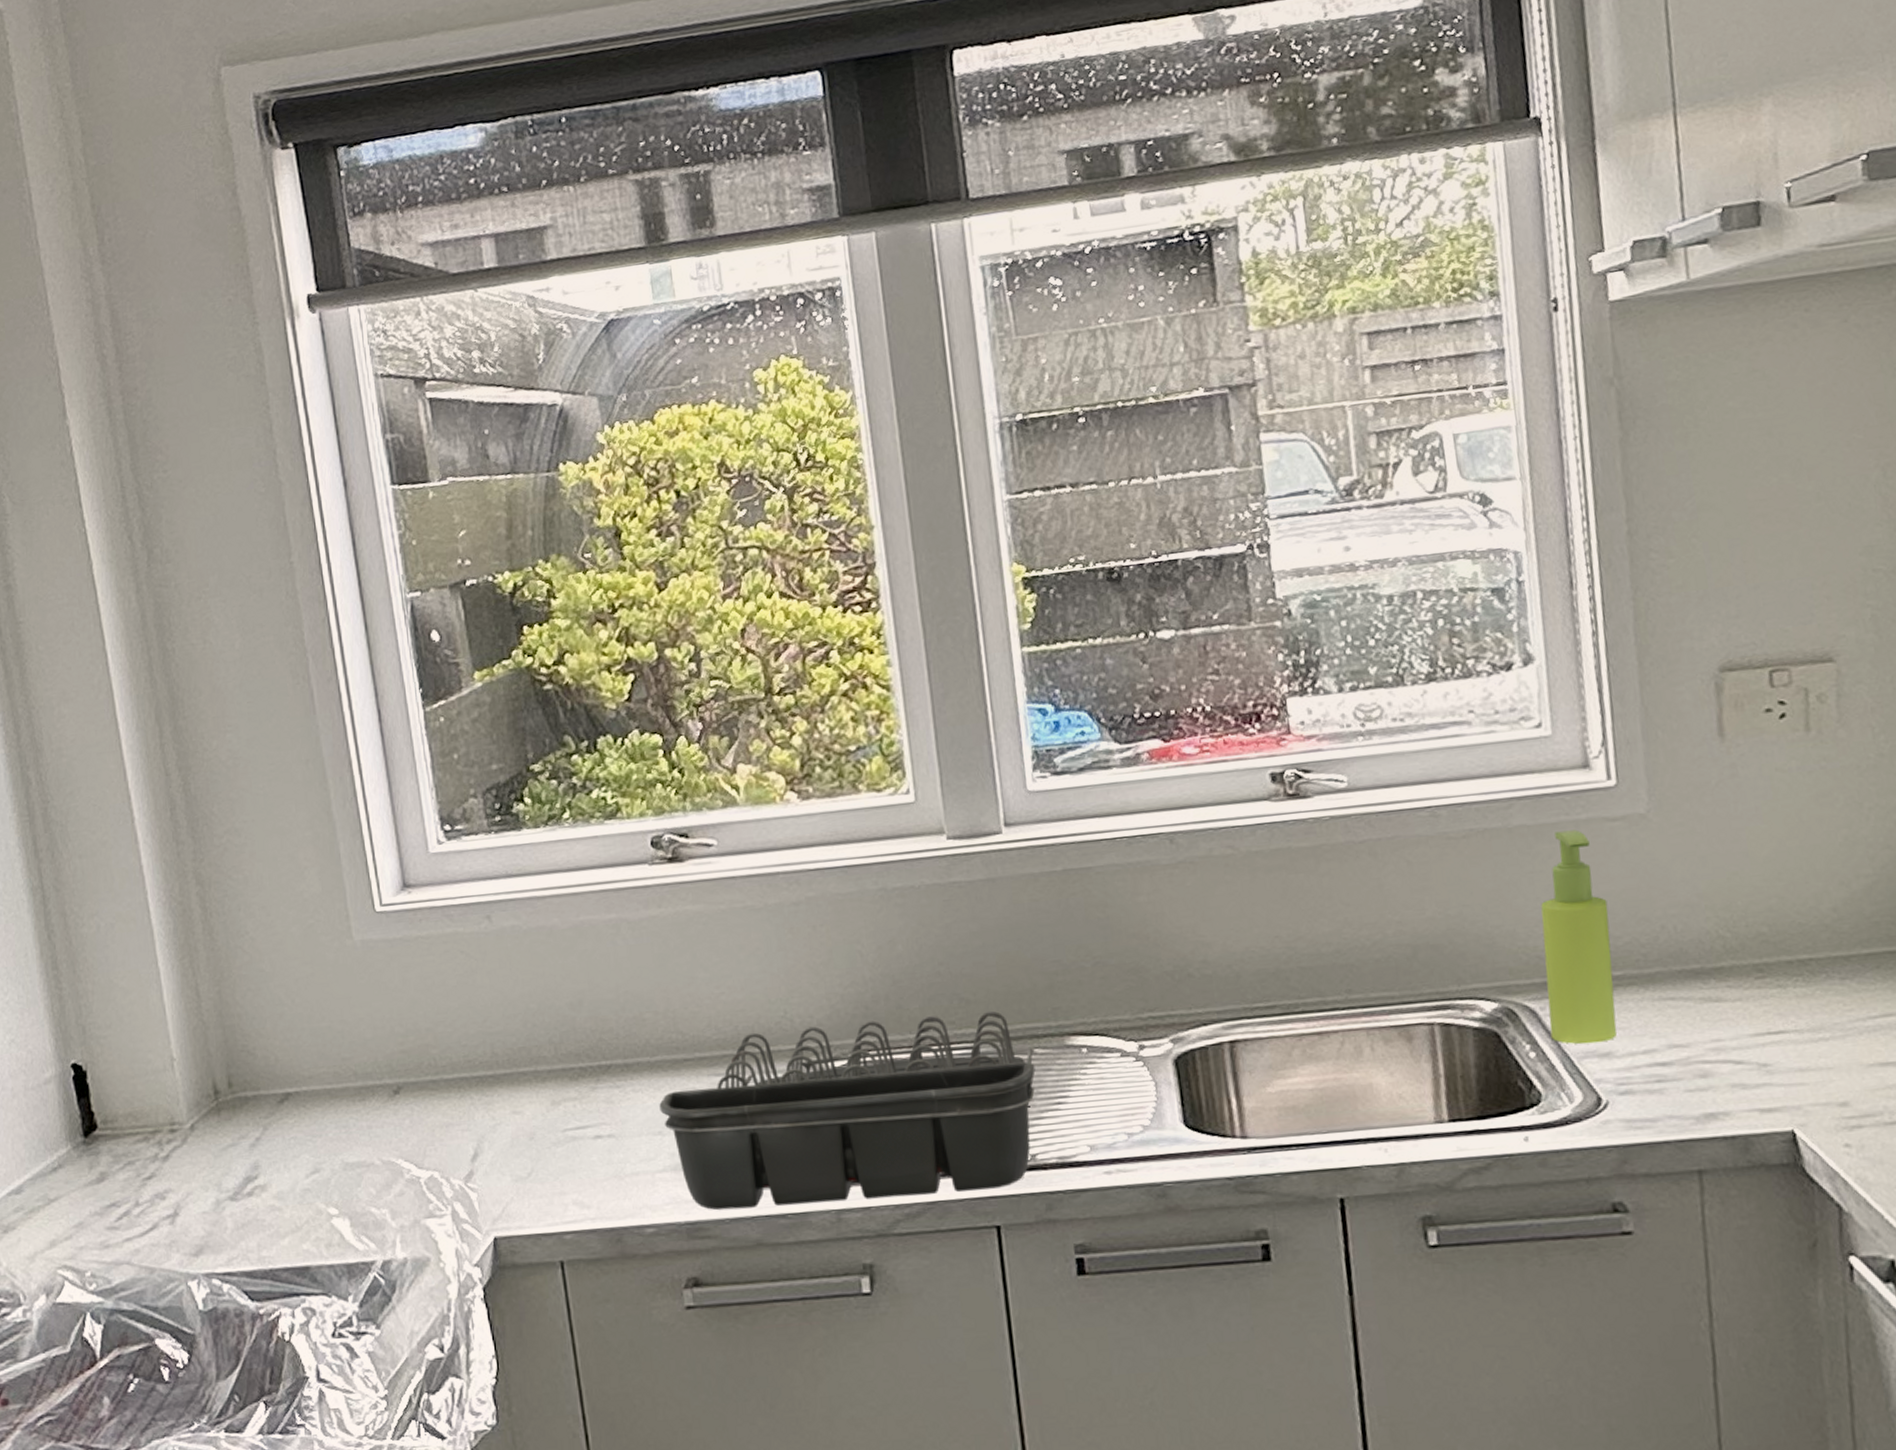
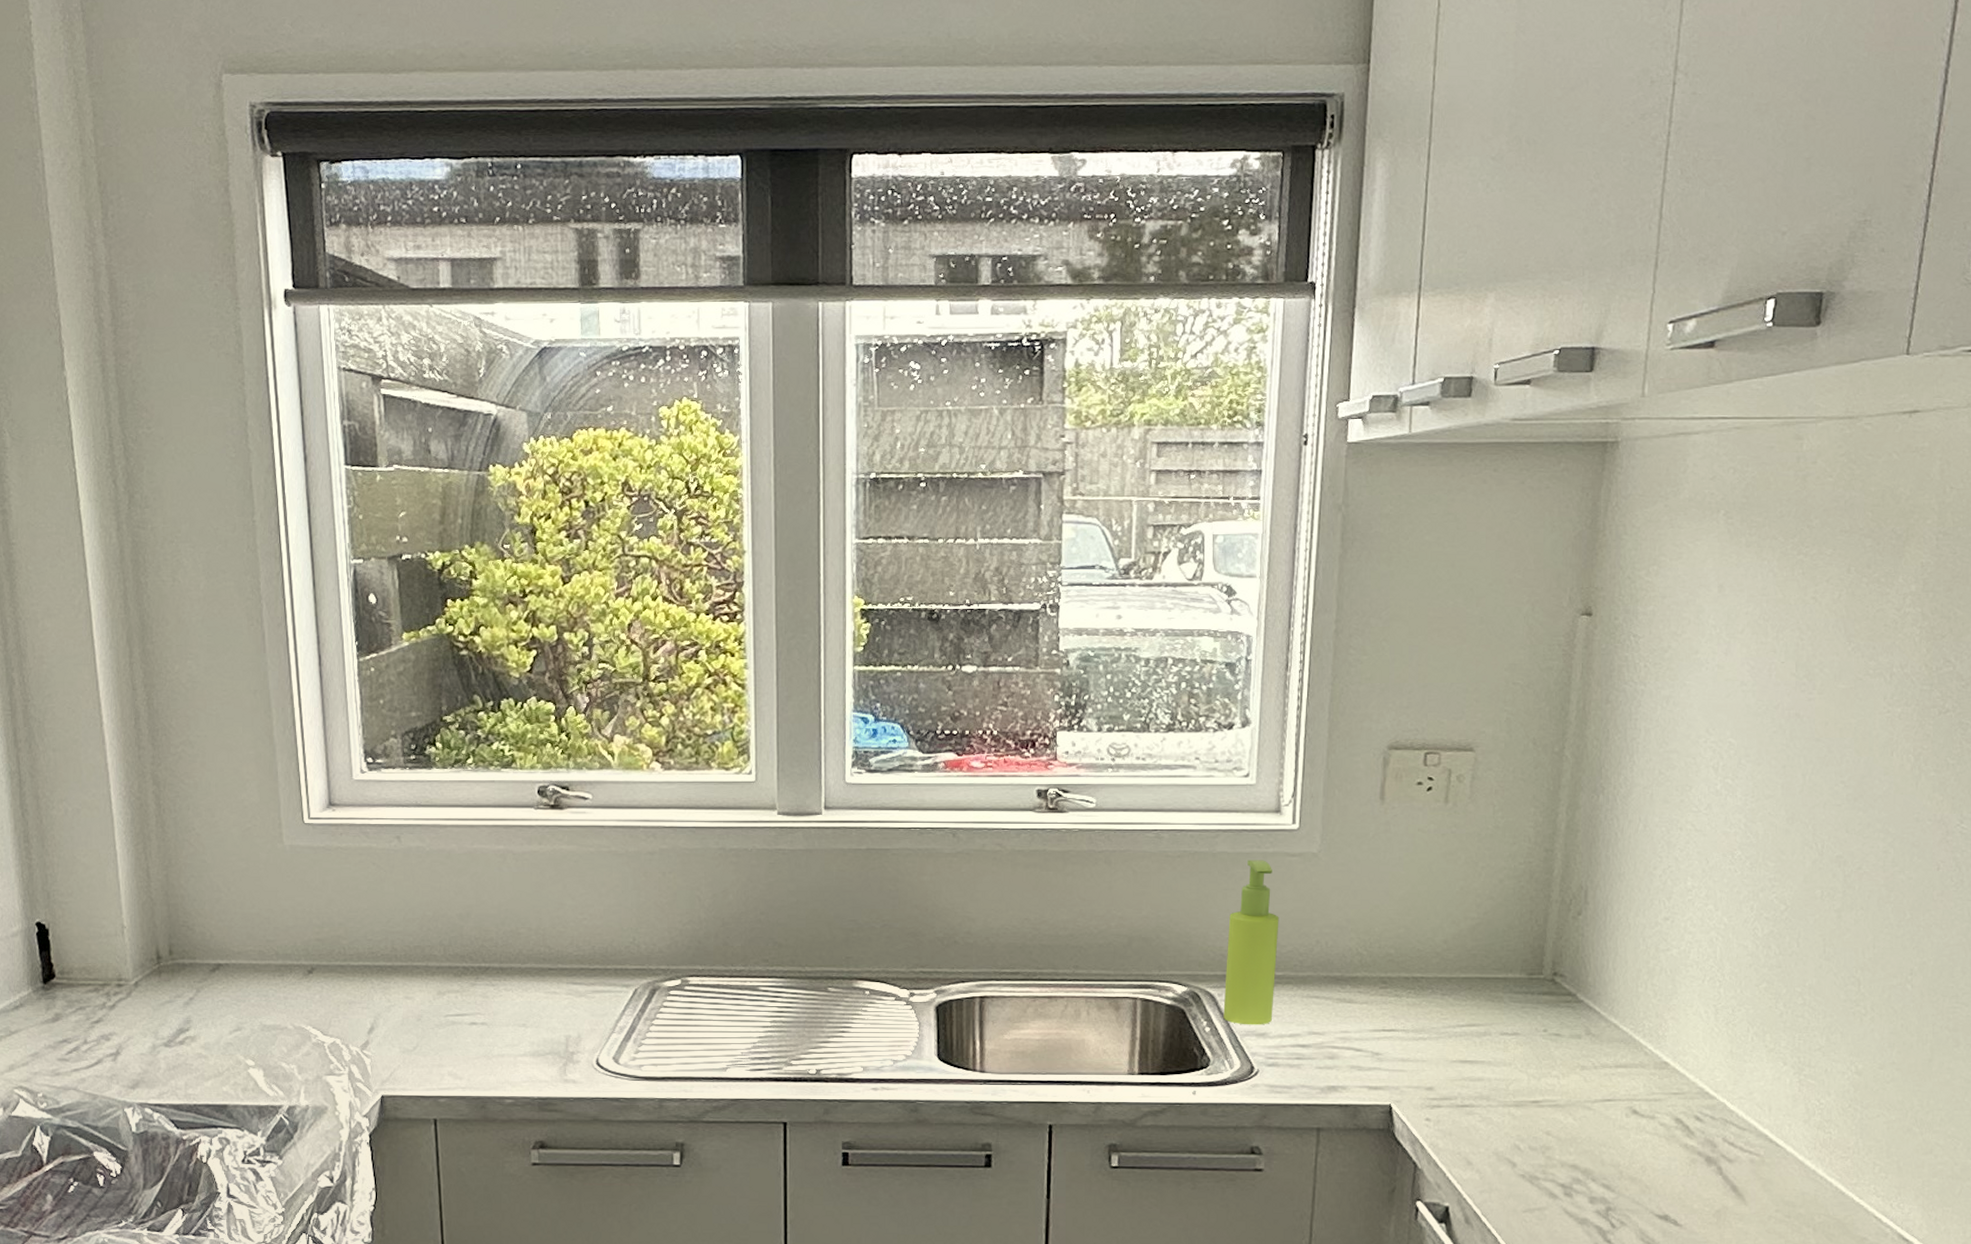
dish rack: present [659,1010,1036,1211] -> none [525,953,827,1094]

